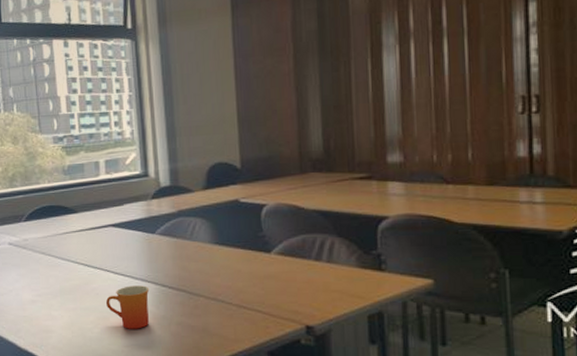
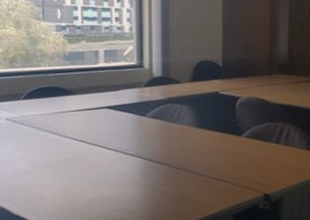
mug: present [106,285,150,329] -> none [98,160,138,197]

